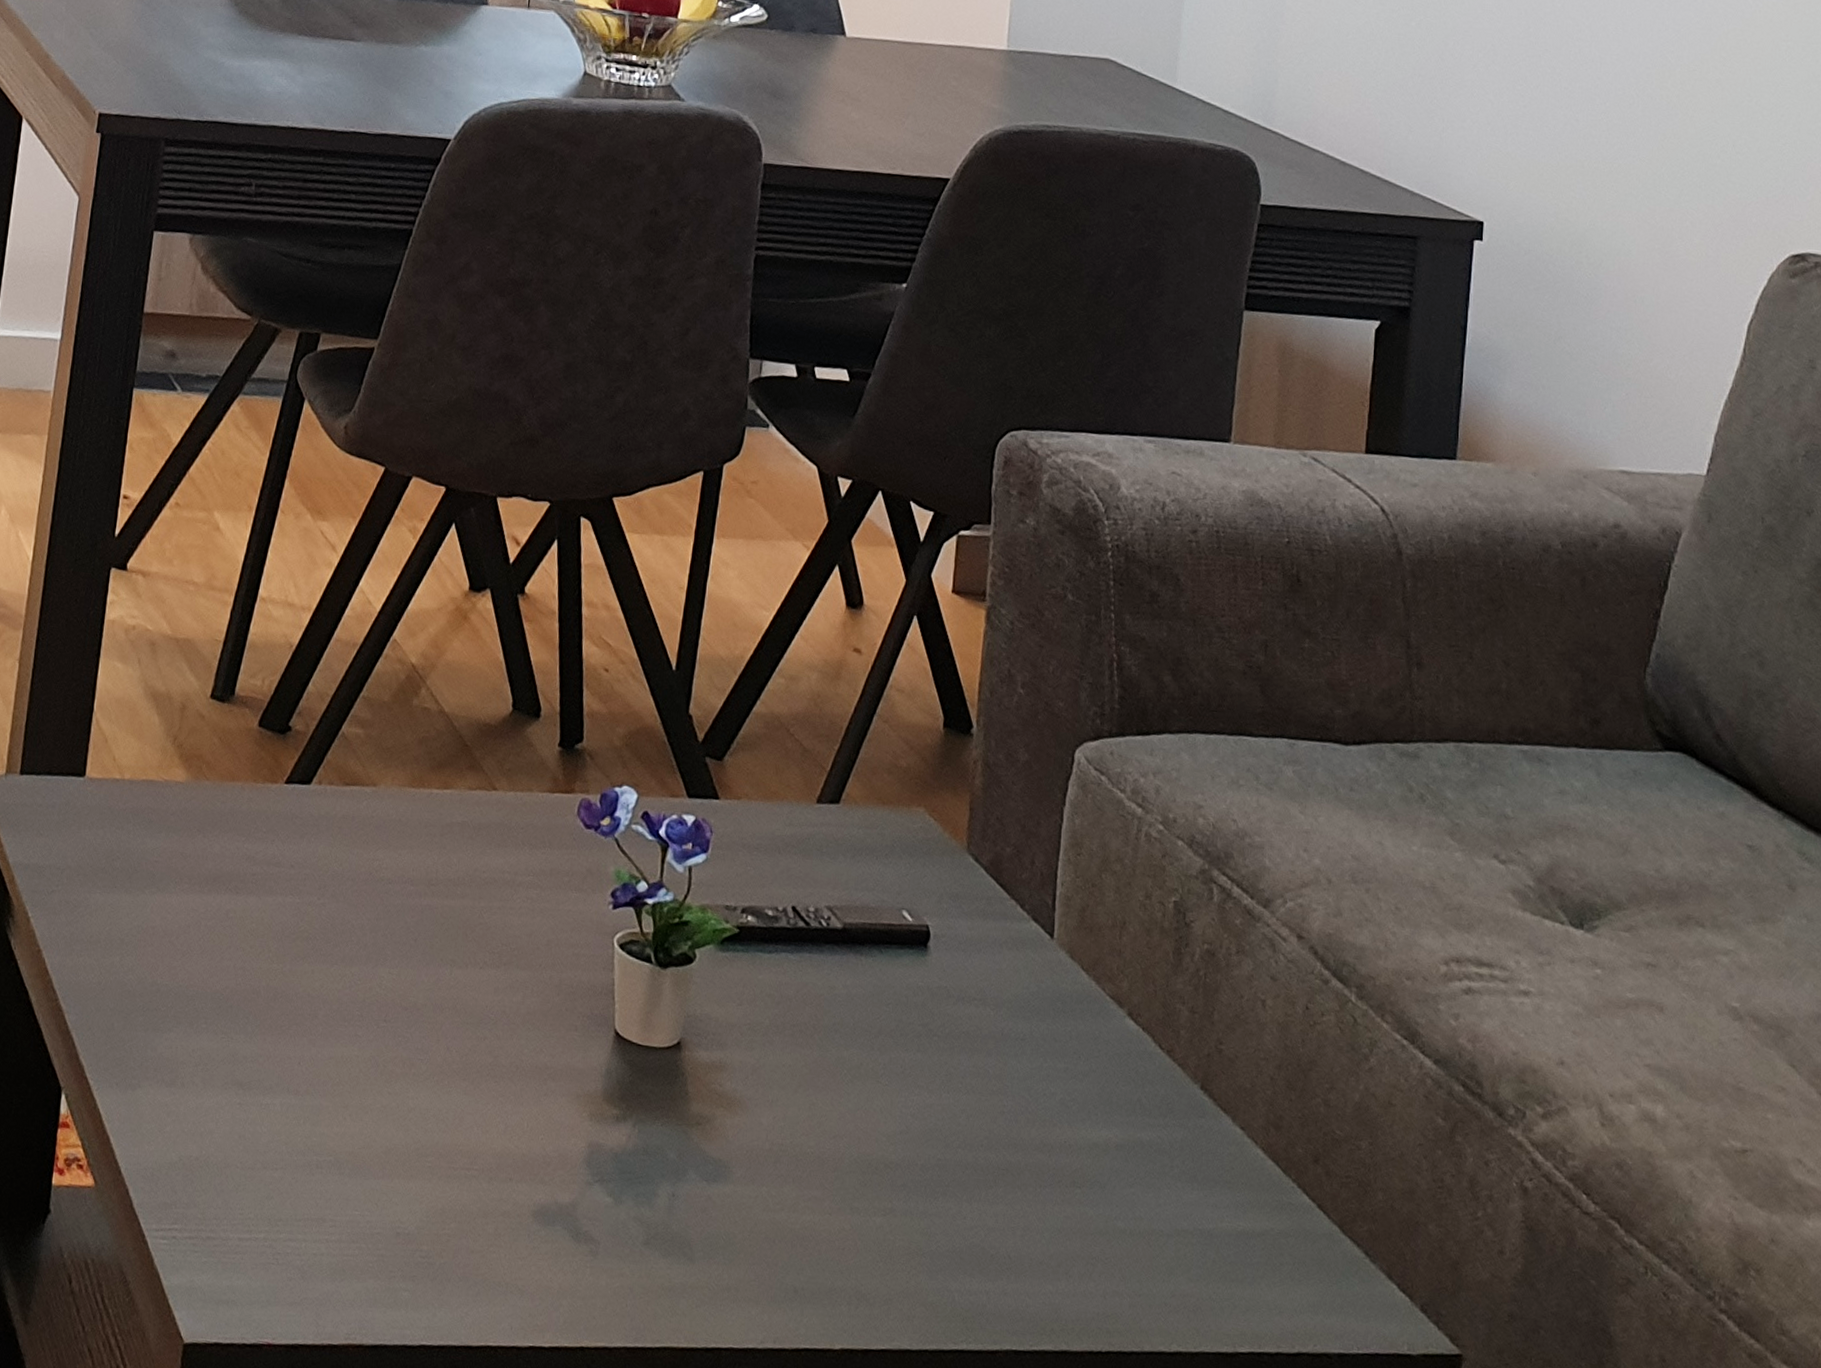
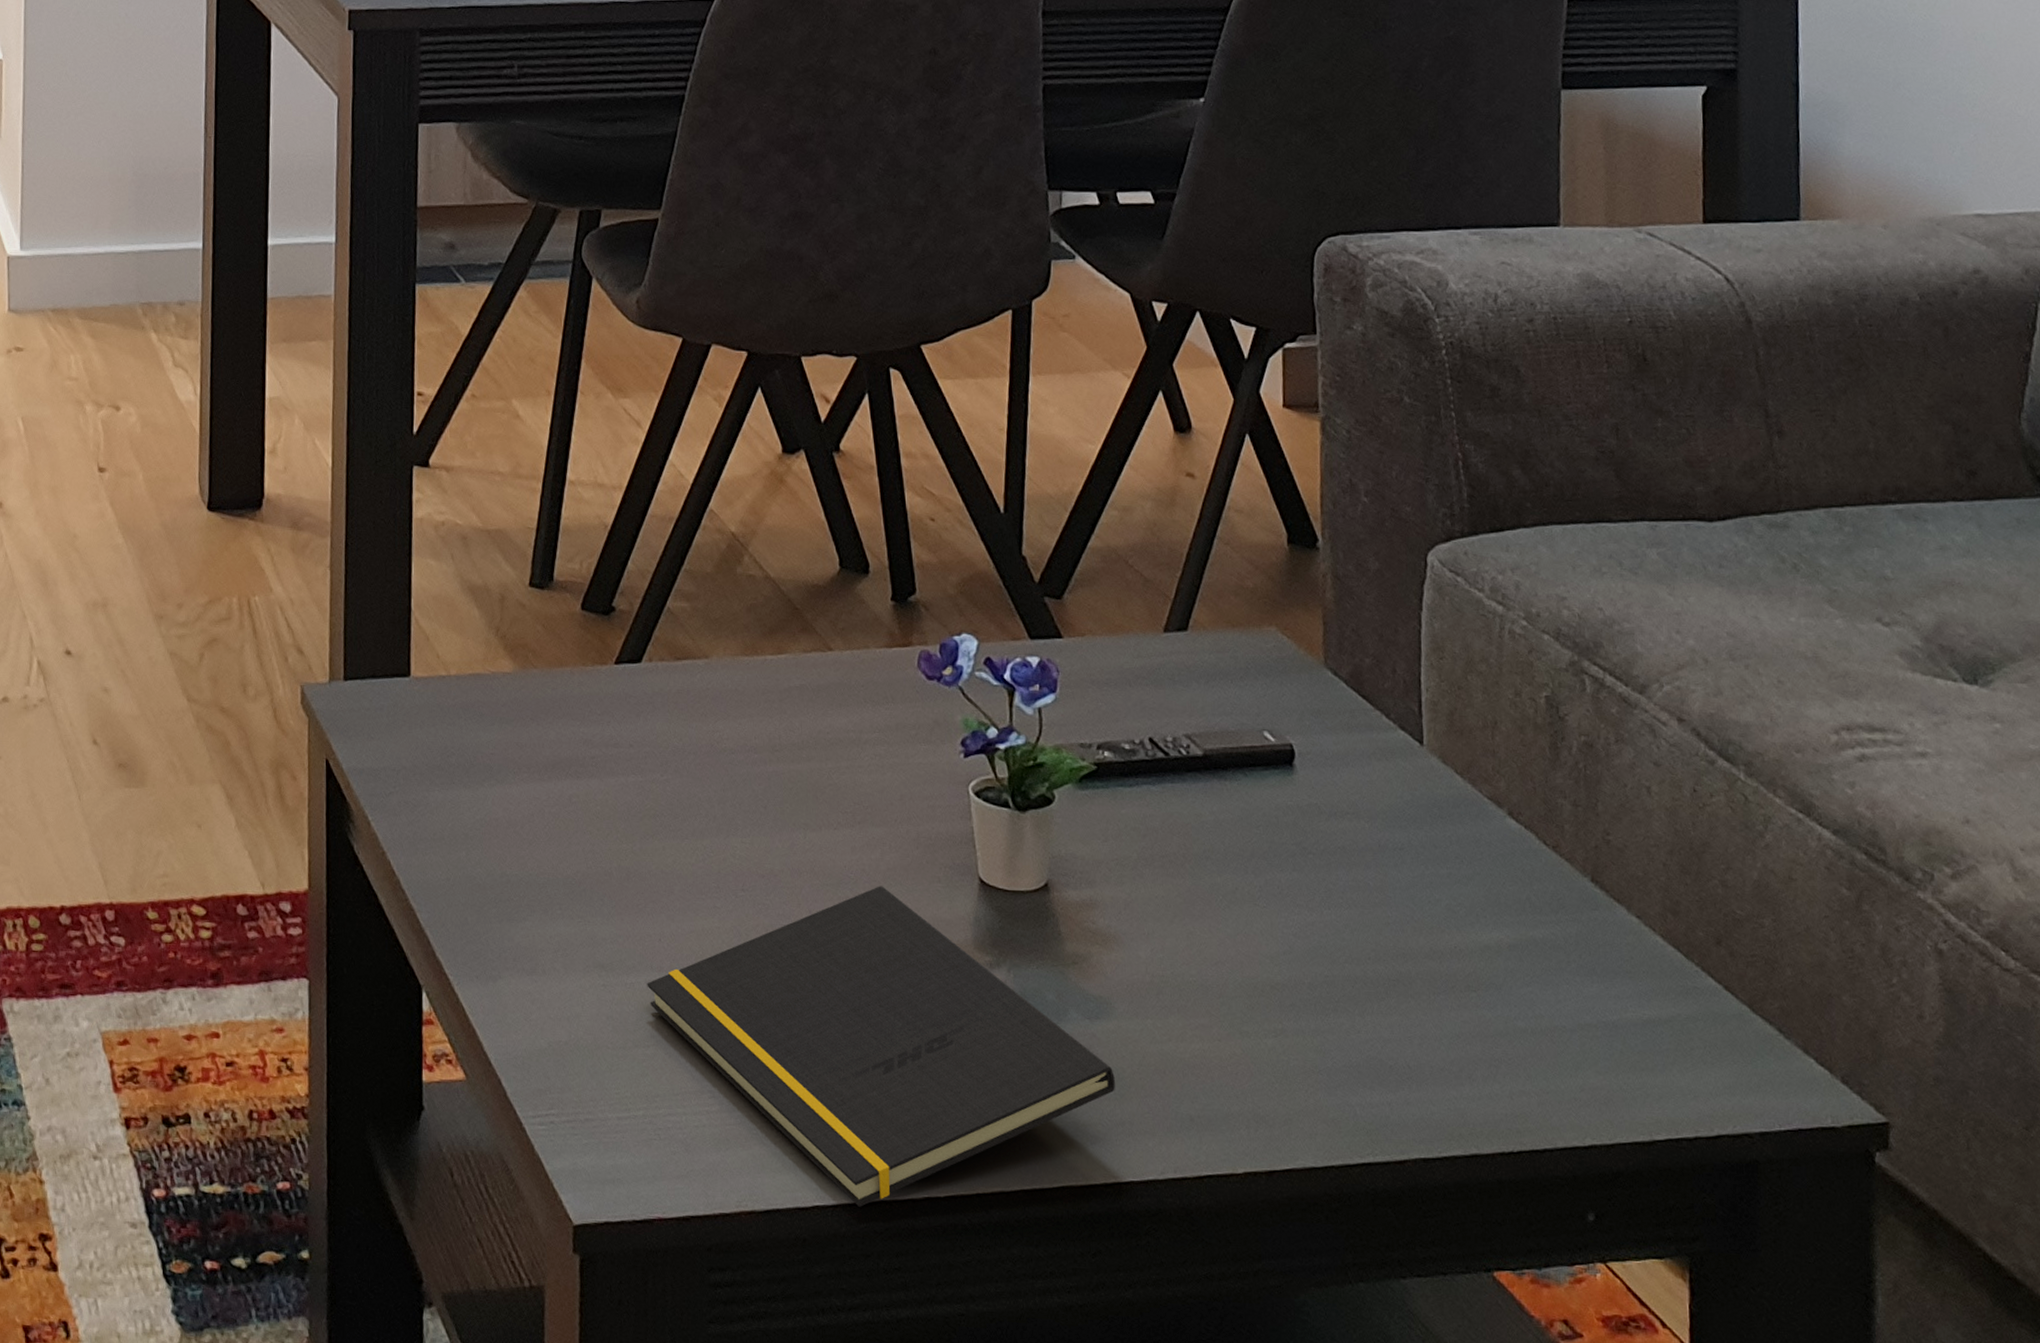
notepad: none [281,1029,726,1350] -> present [647,886,1115,1207]

